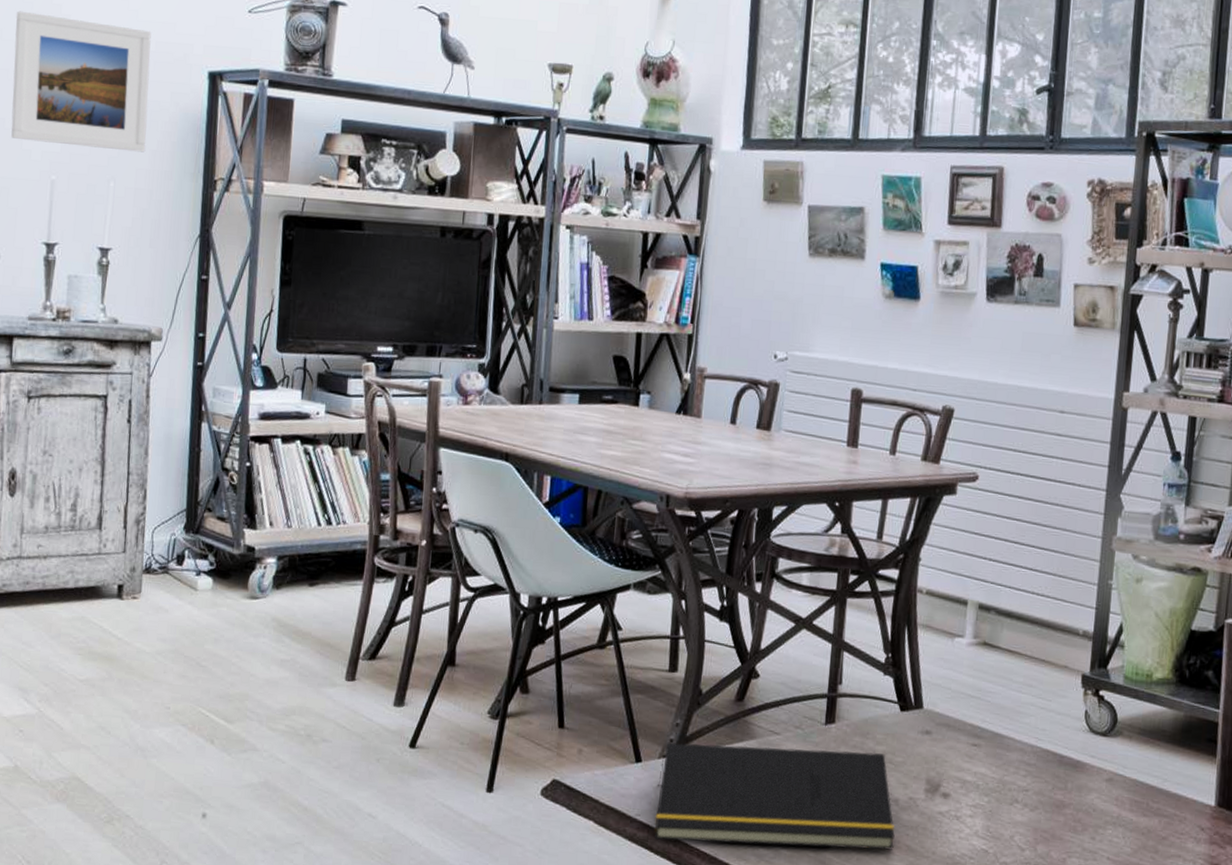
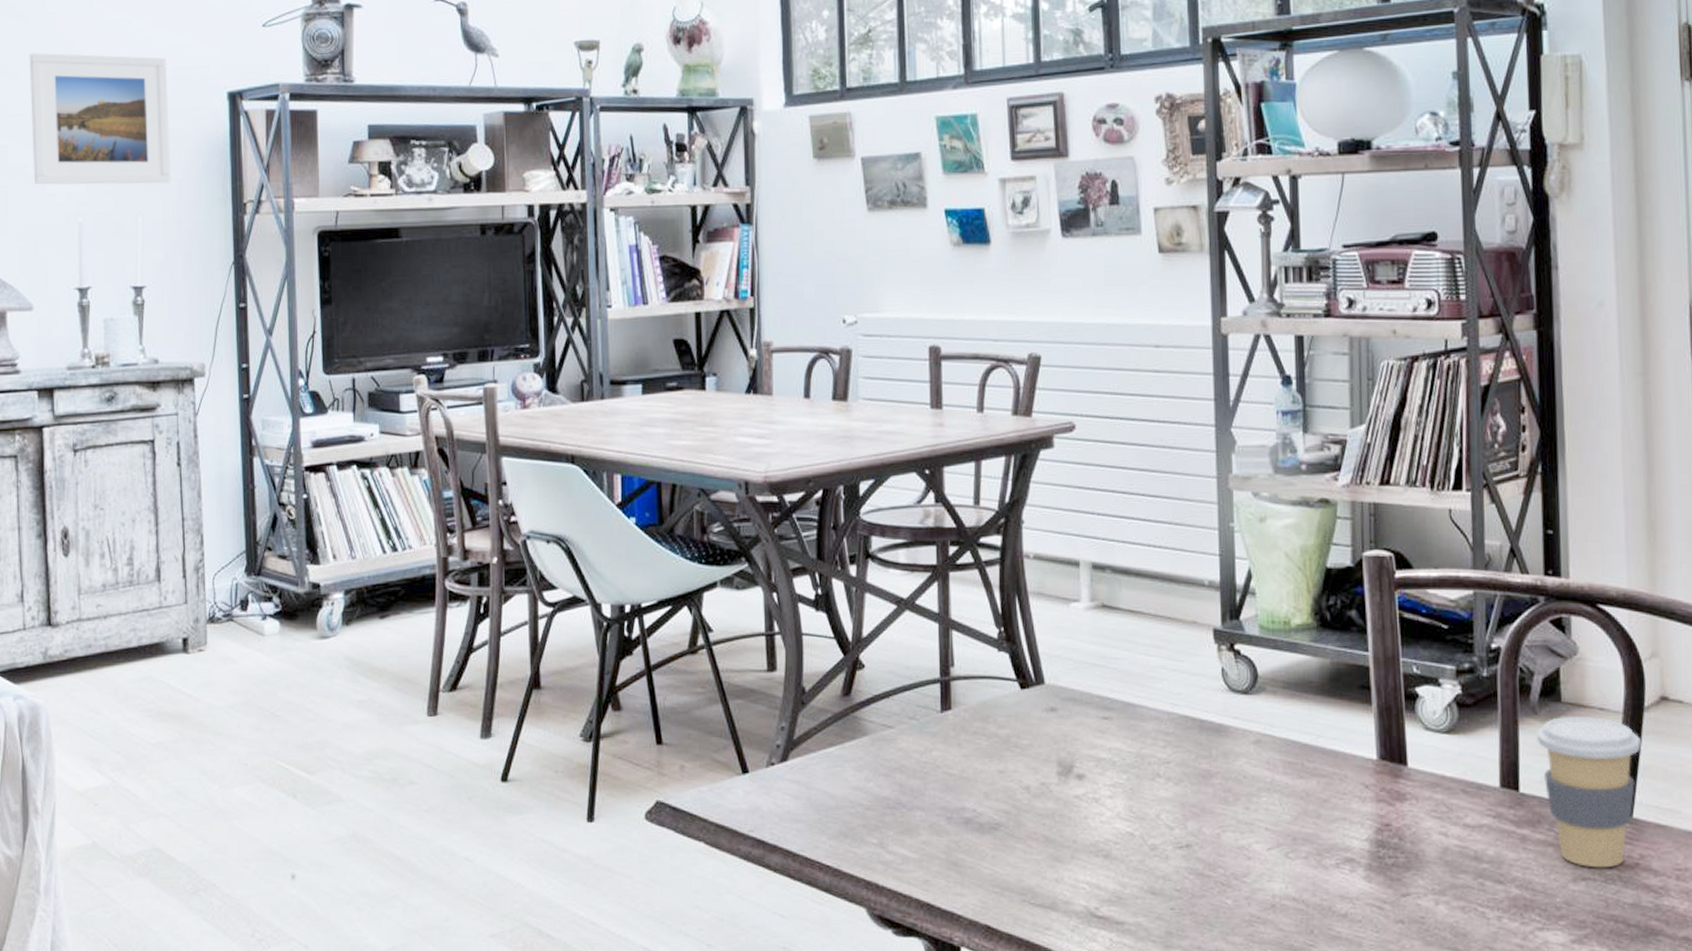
notepad: present [654,743,895,850] -> none [769,737,1030,856]

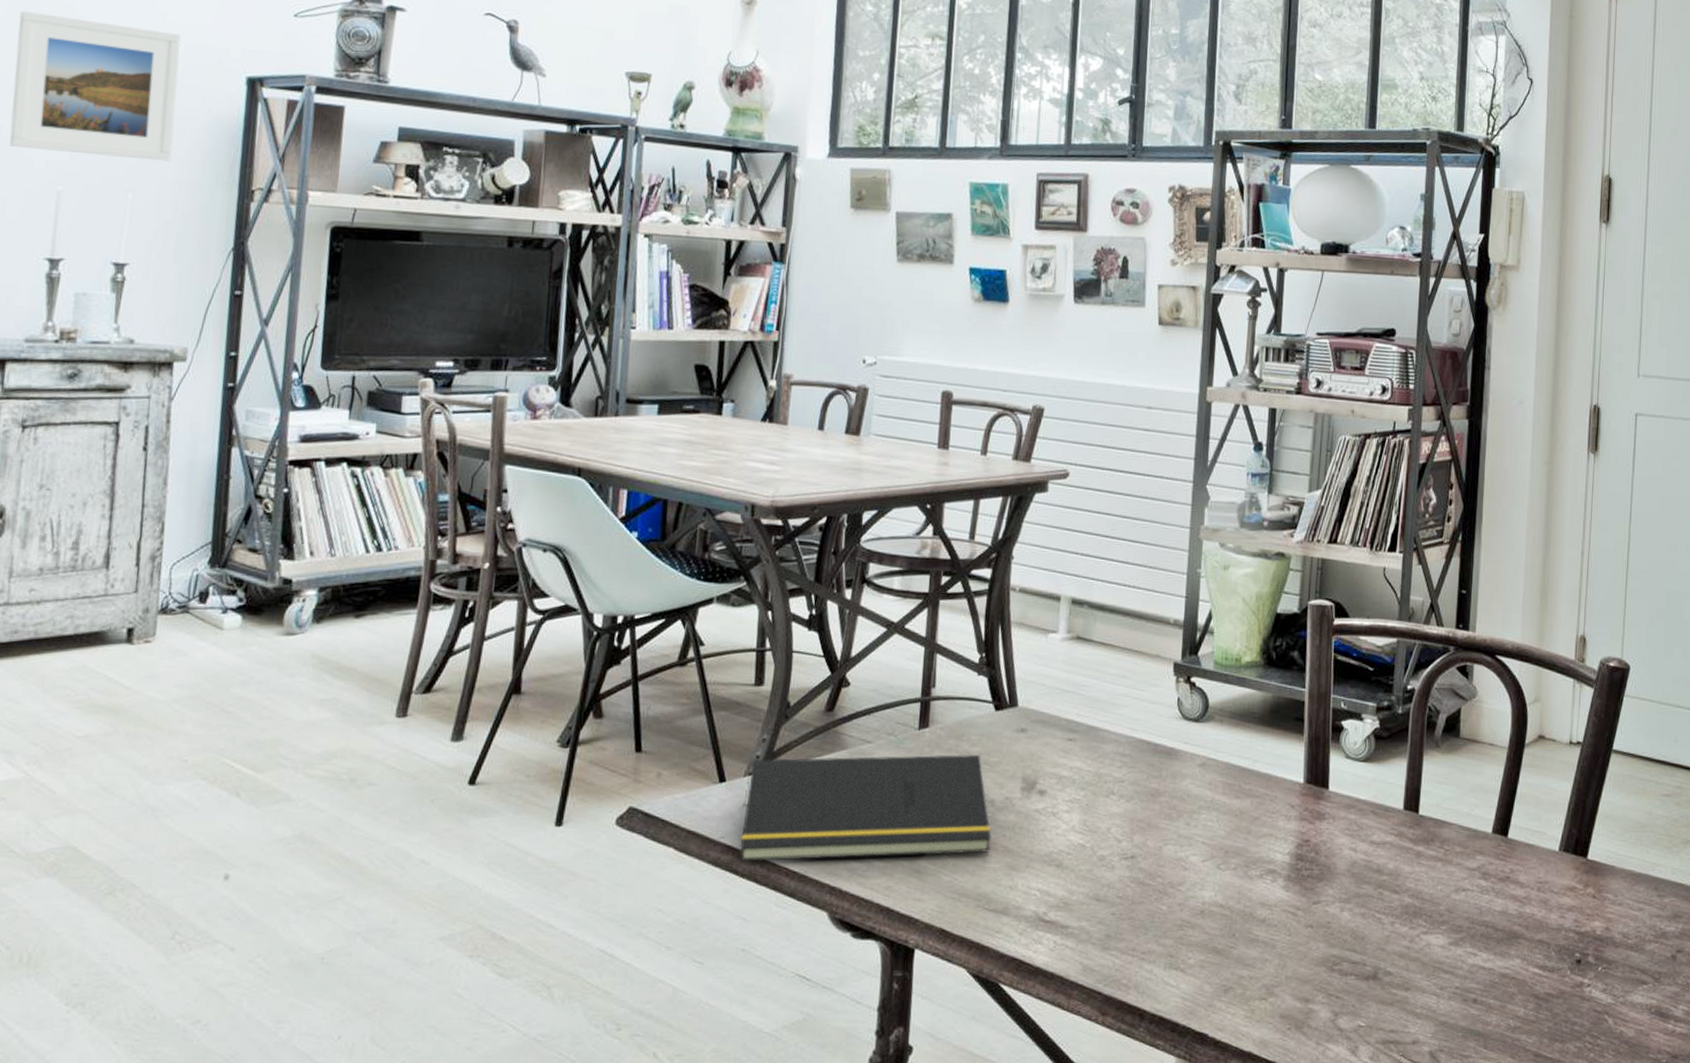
notepad: none [769,737,1030,856] -> present [740,754,991,862]
coffee cup: present [1537,716,1641,868] -> none [1437,749,1520,881]

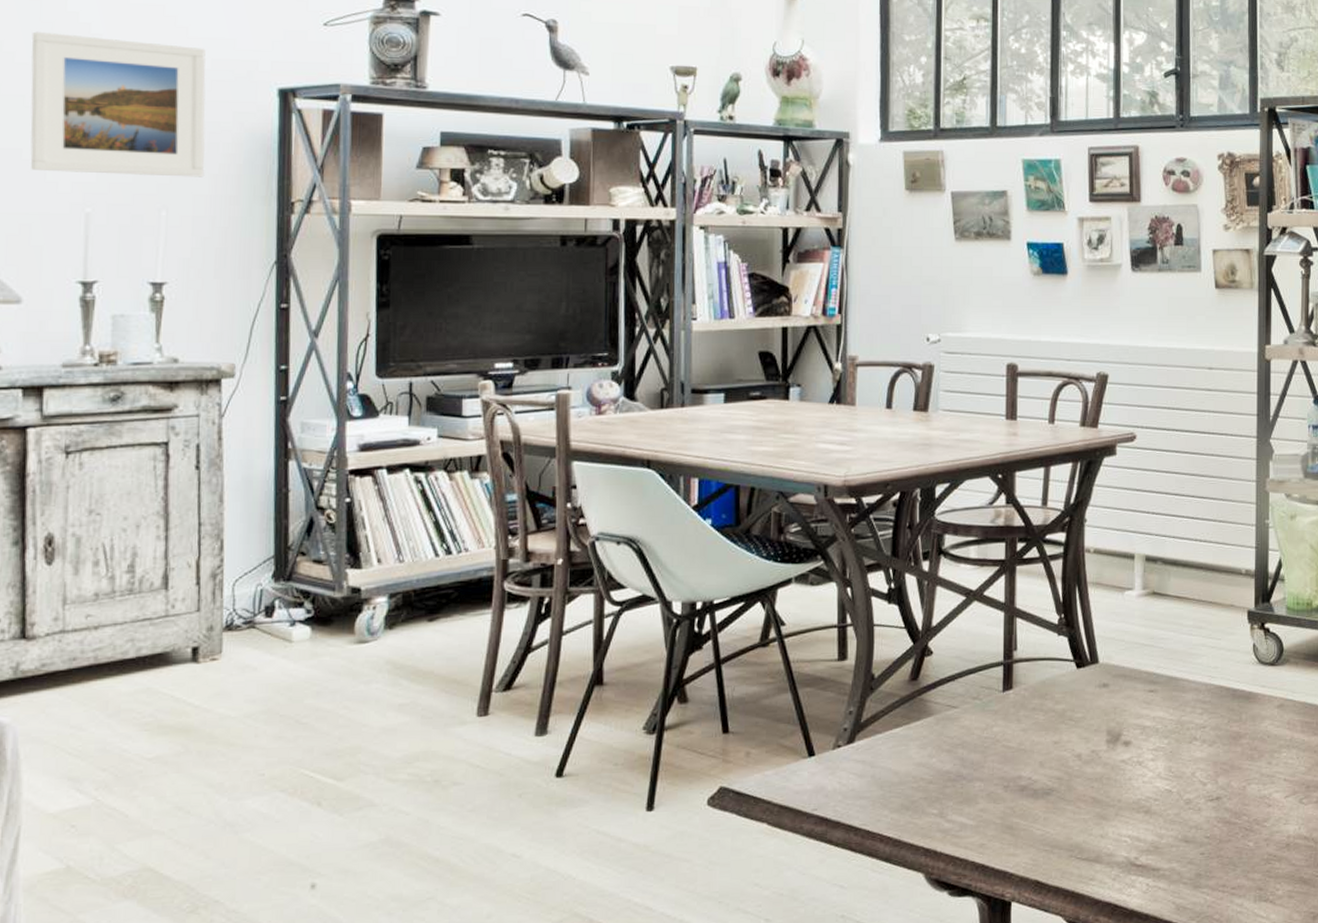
notepad: present [740,754,991,862] -> none [833,711,1080,831]

